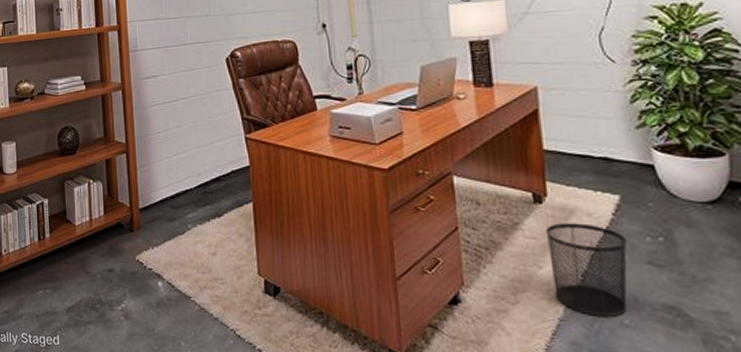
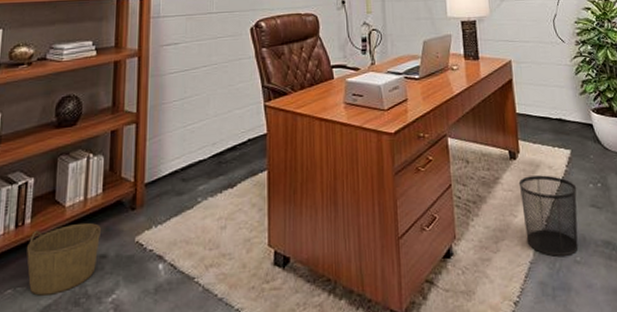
basket: none [50,240,107,299] -> present [27,222,101,296]

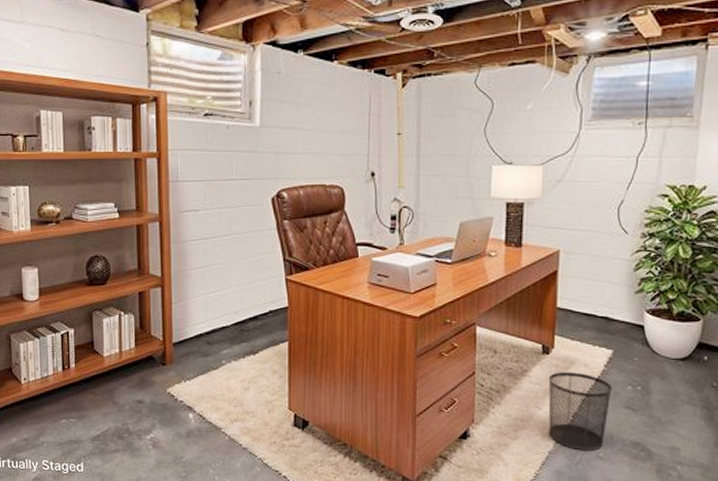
basket: present [27,222,101,296] -> none [75,371,136,428]

